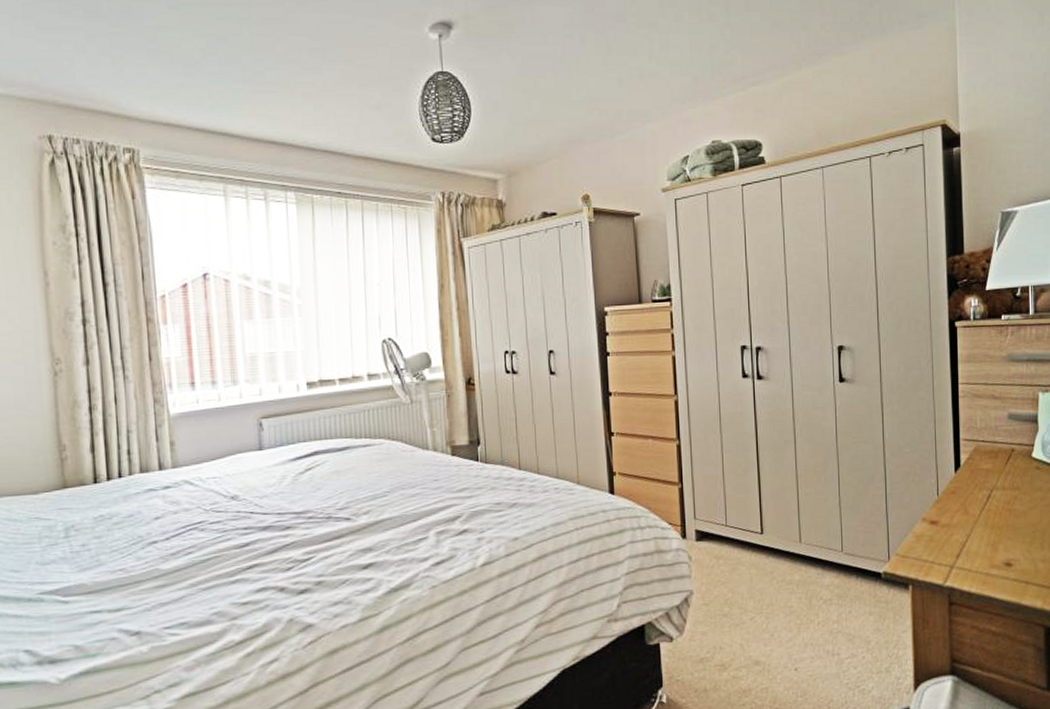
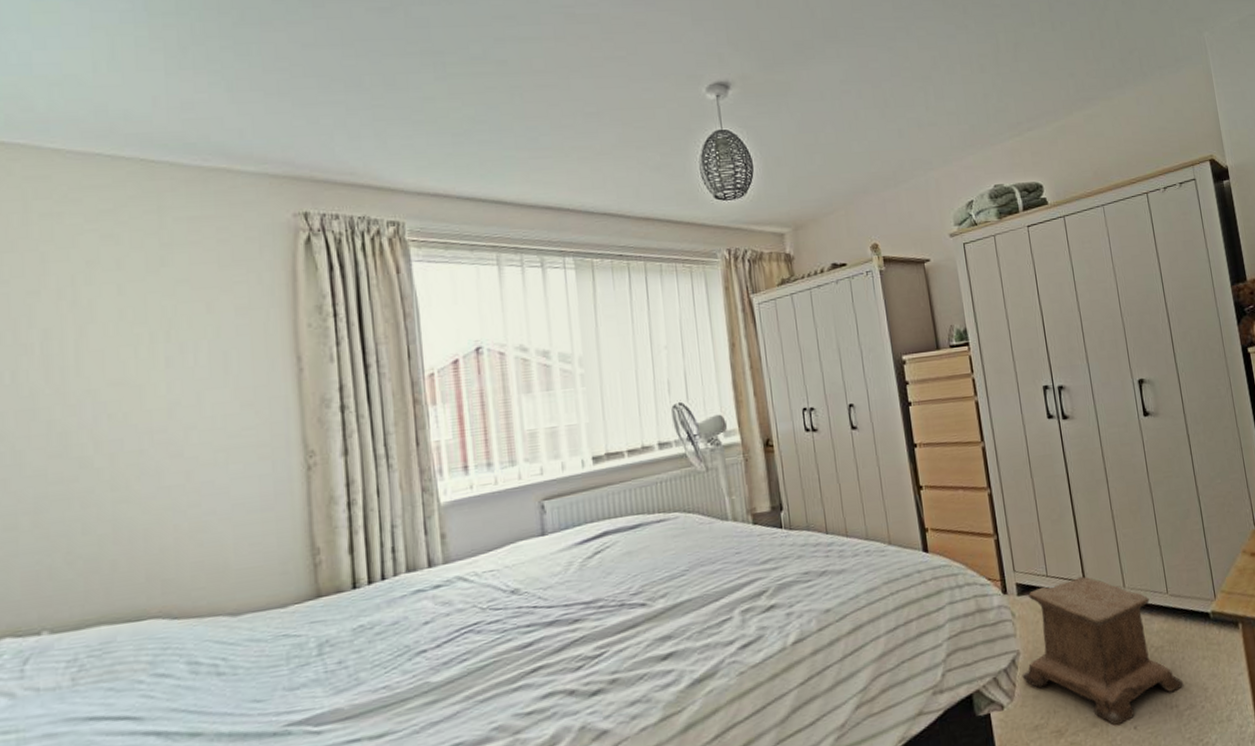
stool: none [693,529,847,665] -> present [1022,576,1184,725]

